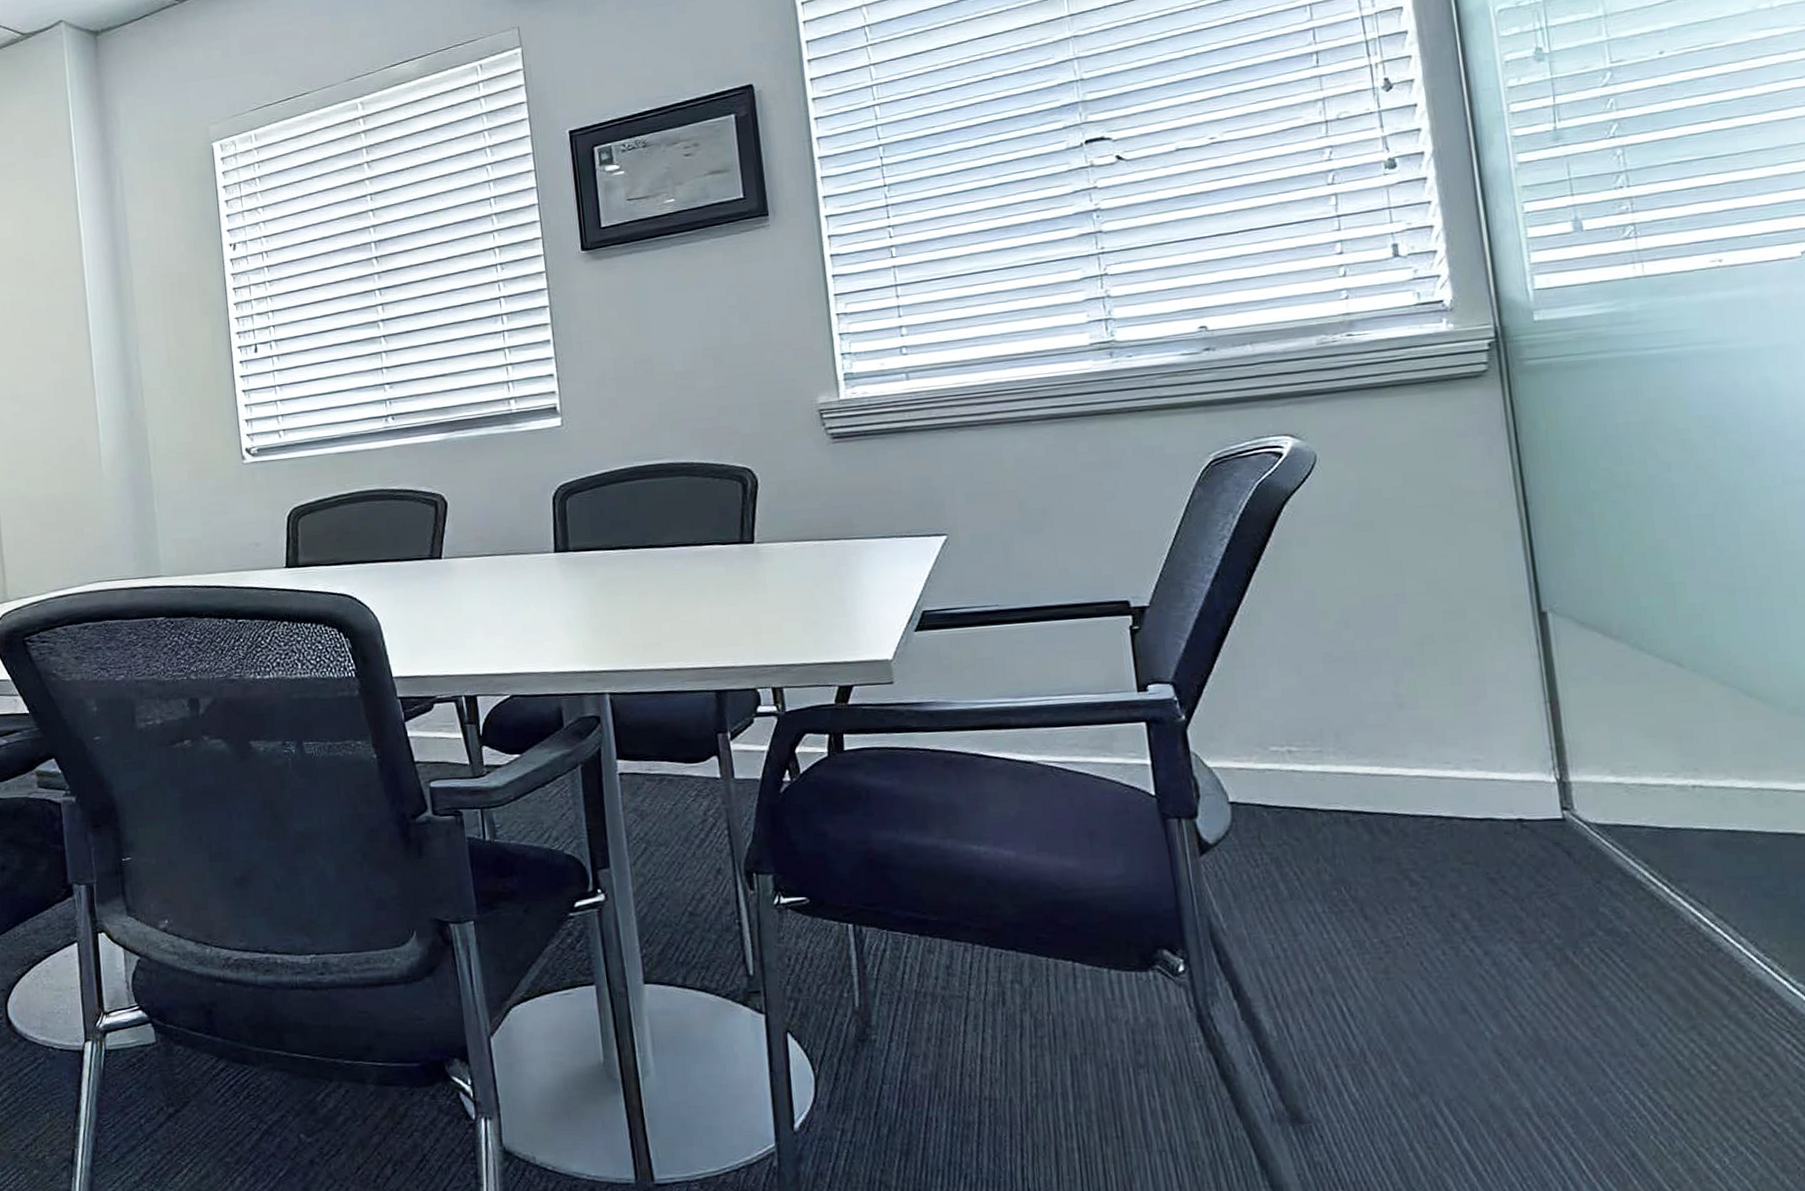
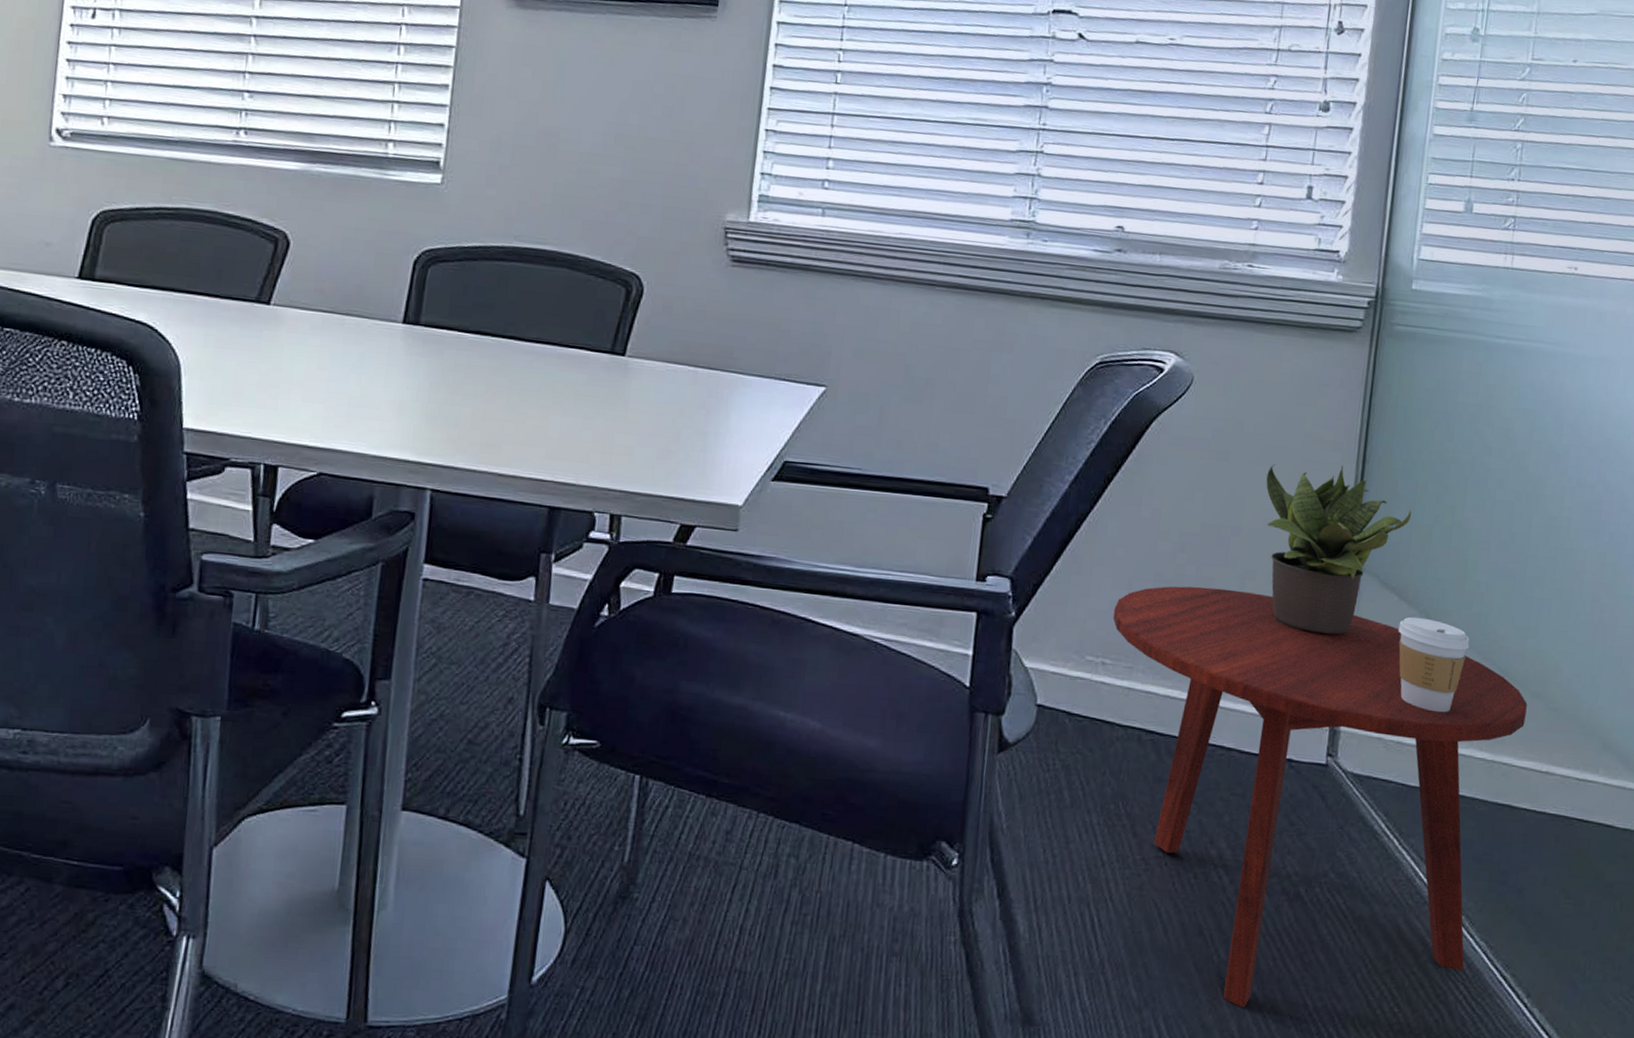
side table: none [1287,655,1789,1083] -> present [1113,586,1527,1007]
potted plant: none [1420,511,1594,686] -> present [1266,464,1411,635]
coffee cup: none [1609,651,1699,747] -> present [1398,616,1470,713]

